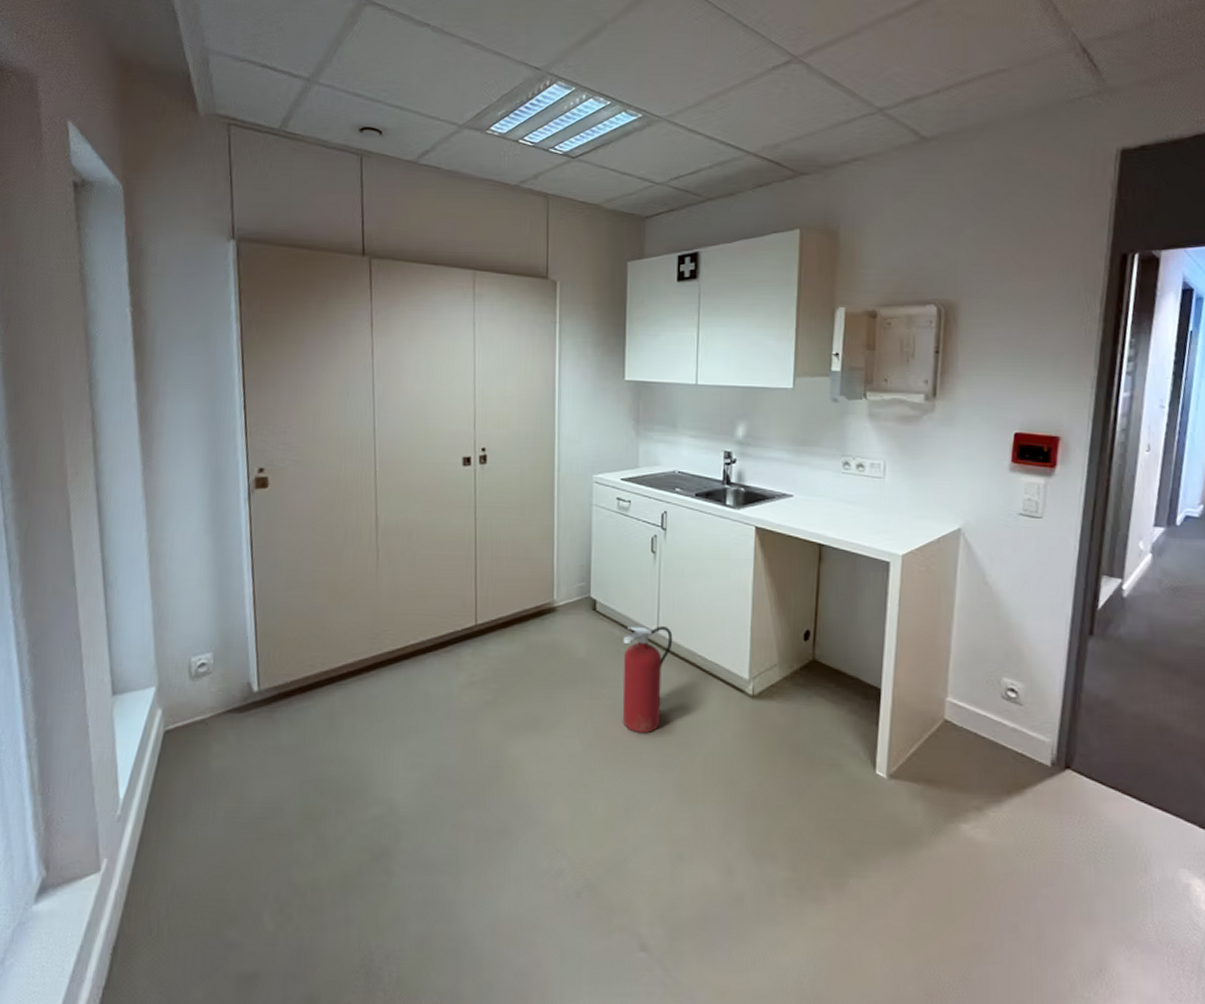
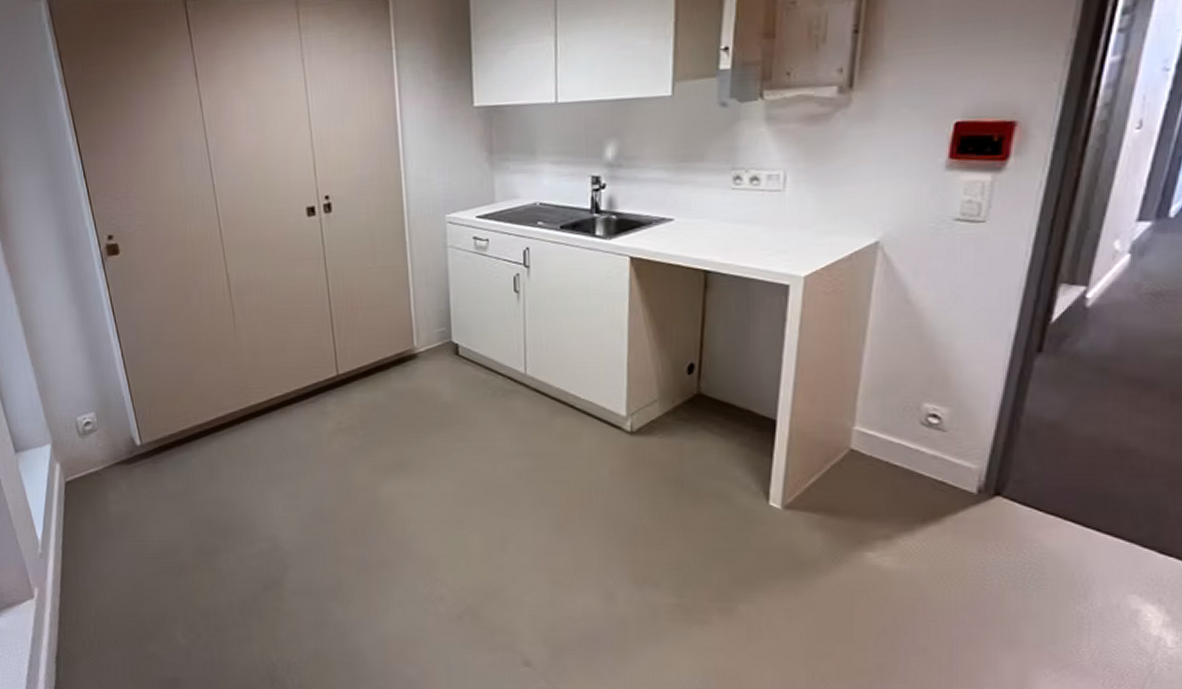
fire extinguisher: present [622,625,673,734] -> none [488,366,542,472]

